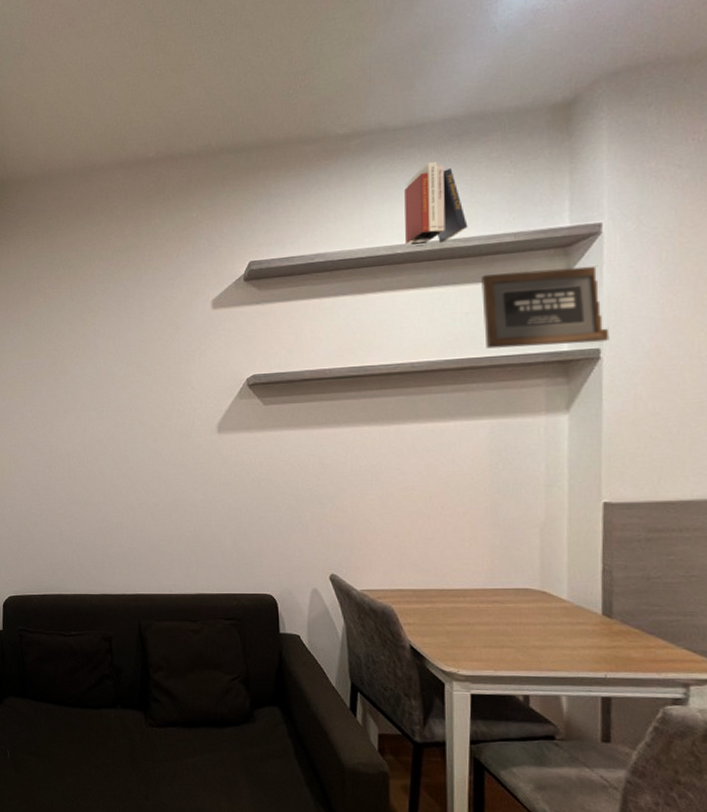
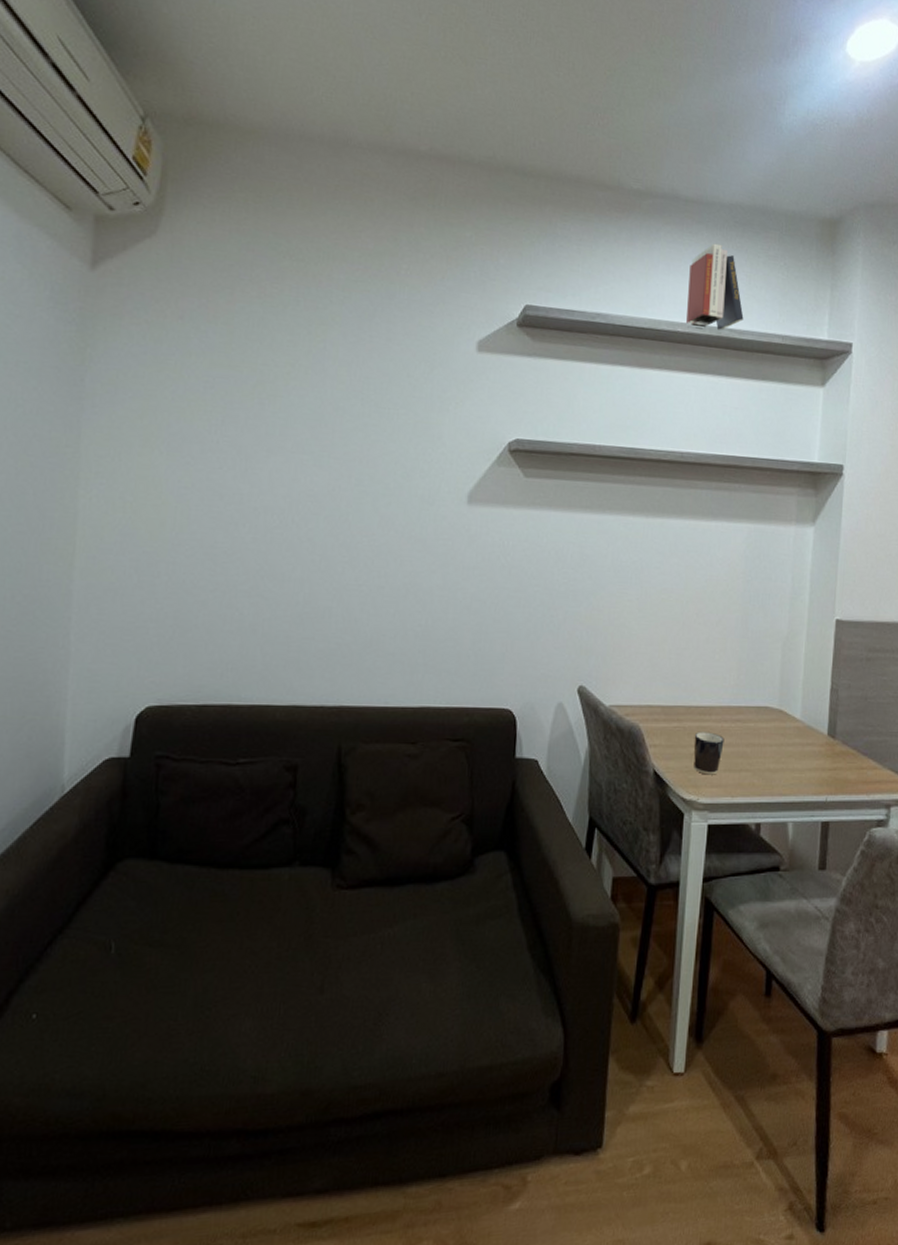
mug: none [449,612,482,650] -> present [693,731,724,775]
picture frame: present [480,265,610,349] -> none [749,372,852,459]

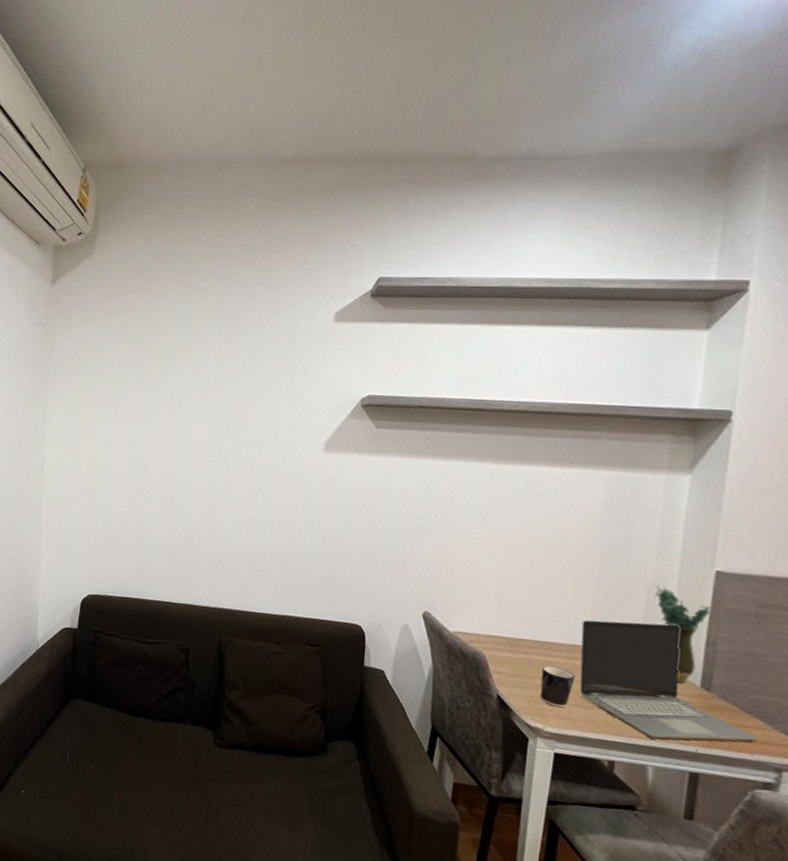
books: present [686,243,744,330] -> none [543,196,610,282]
laptop: none [728,676,872,794] -> present [579,620,758,742]
vase: none [789,638,833,734] -> present [654,586,710,684]

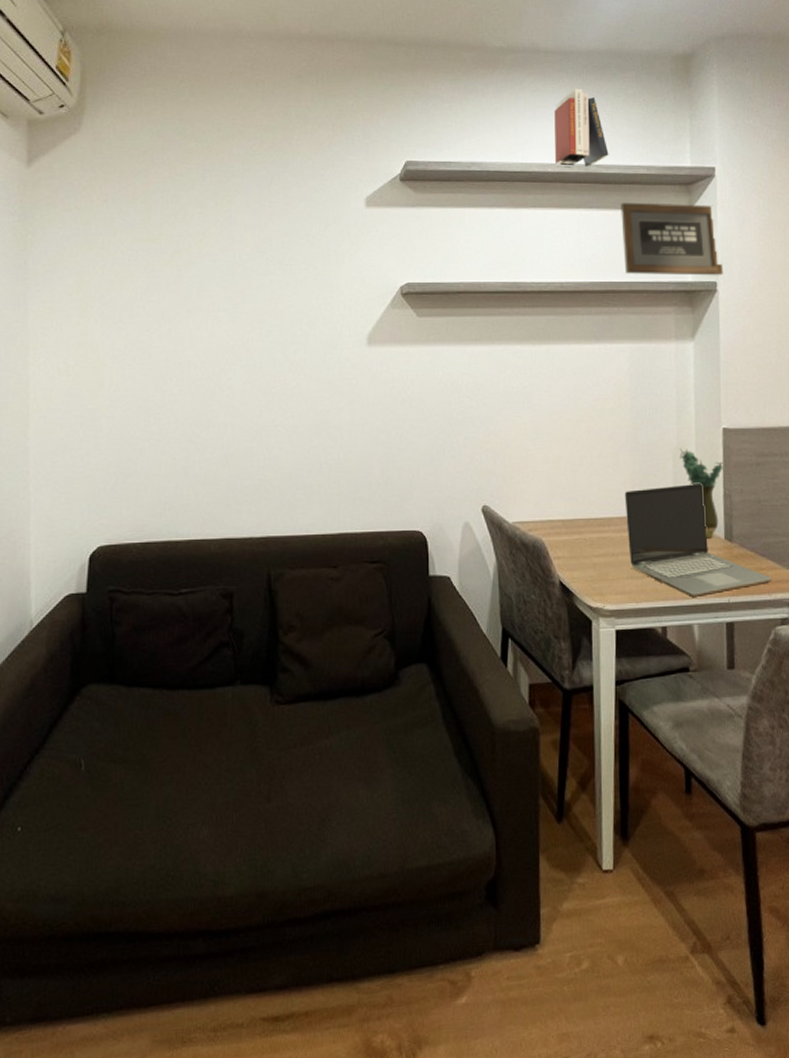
mug: present [540,665,575,708] -> none [595,542,625,583]
books: none [543,196,610,282] -> present [554,88,609,168]
picture frame: none [613,320,744,405] -> present [620,203,724,276]

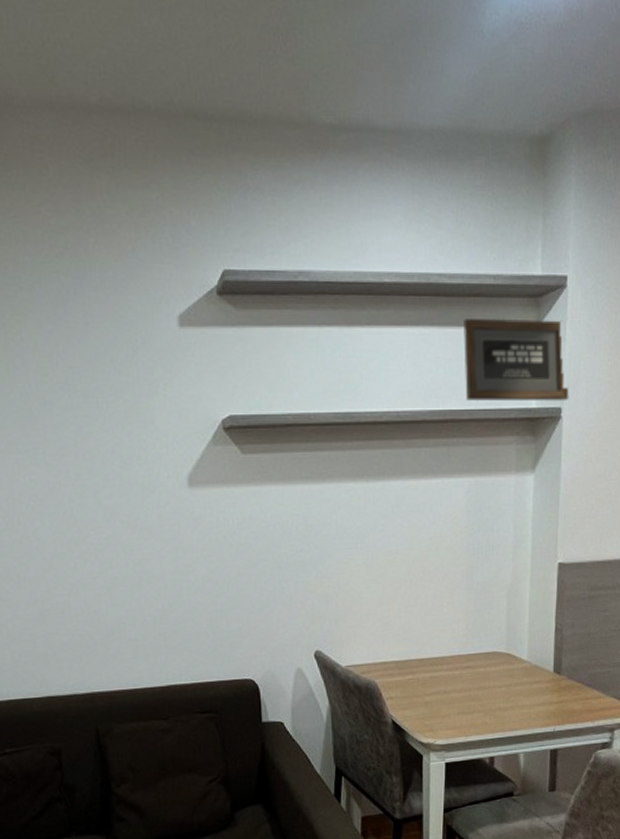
books: present [554,88,609,168] -> none [392,178,453,277]
laptop: present [624,484,772,597] -> none [458,619,596,728]
vase: present [679,448,723,539] -> none [513,585,556,673]

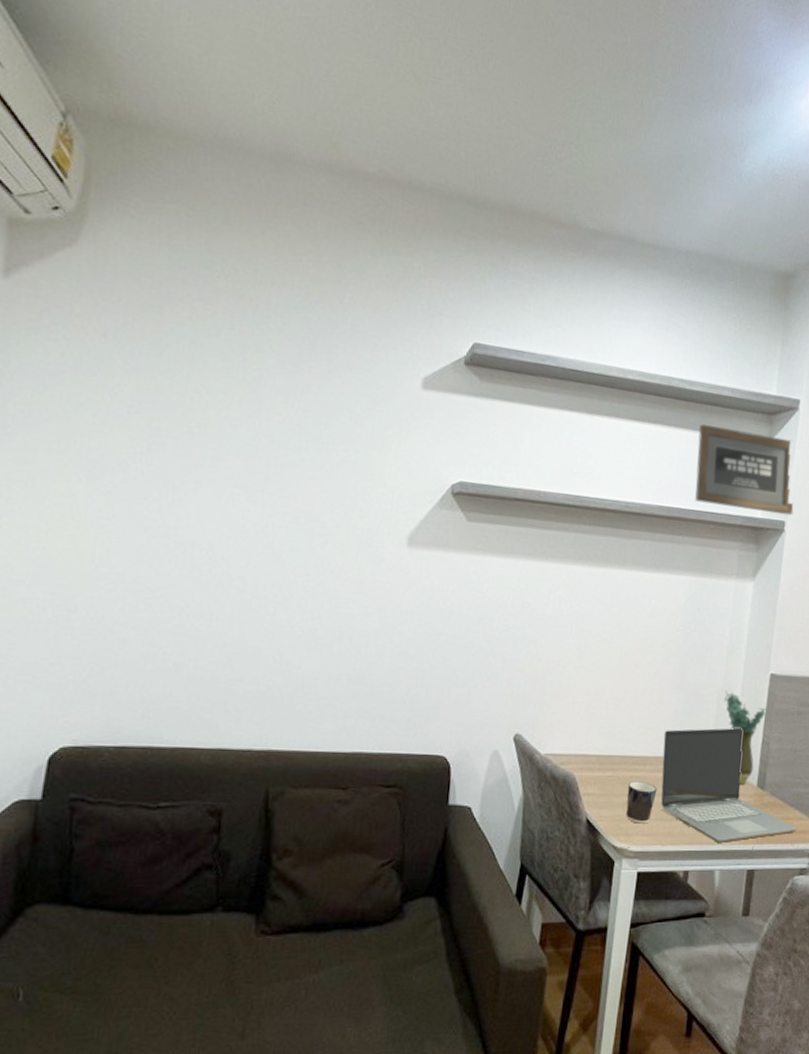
mug: none [428,680,456,719] -> present [626,781,657,824]
laptop: none [458,619,596,728] -> present [660,728,797,842]
vase: none [513,585,556,673] -> present [723,691,766,785]

